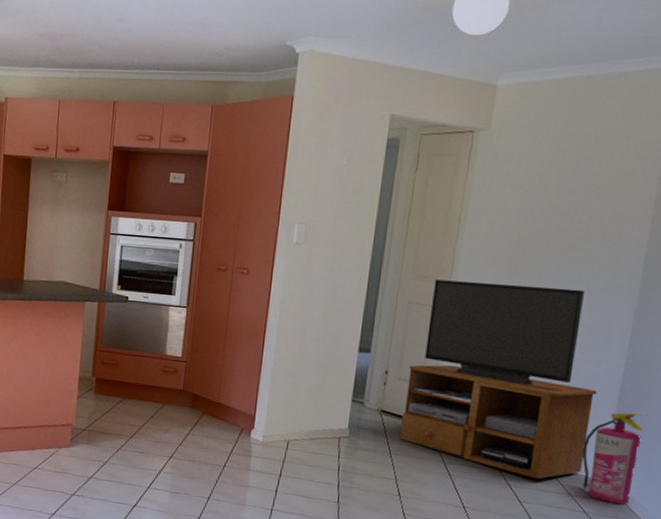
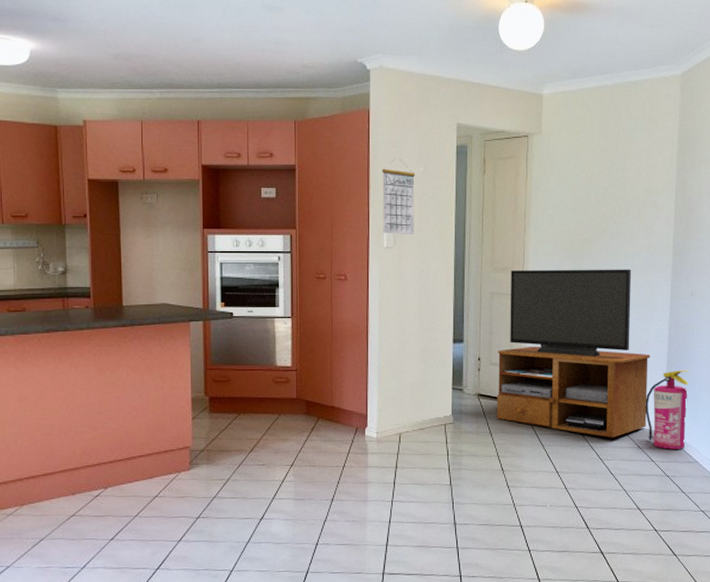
calendar: none [293,149,338,233] -> present [382,158,416,235]

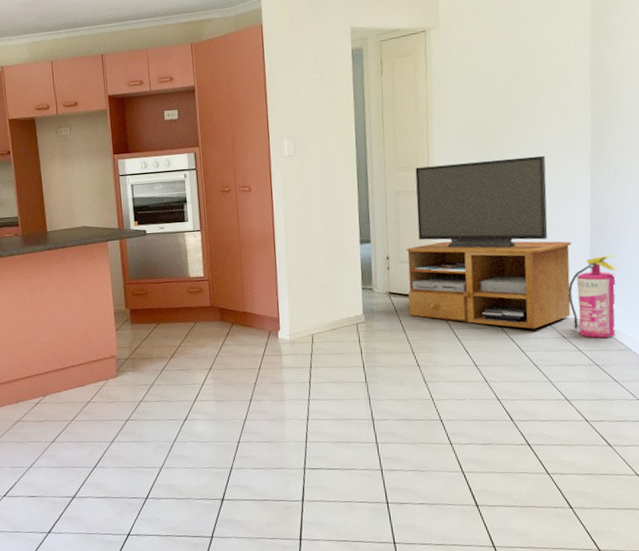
calendar: present [382,158,416,235] -> none [278,68,314,143]

